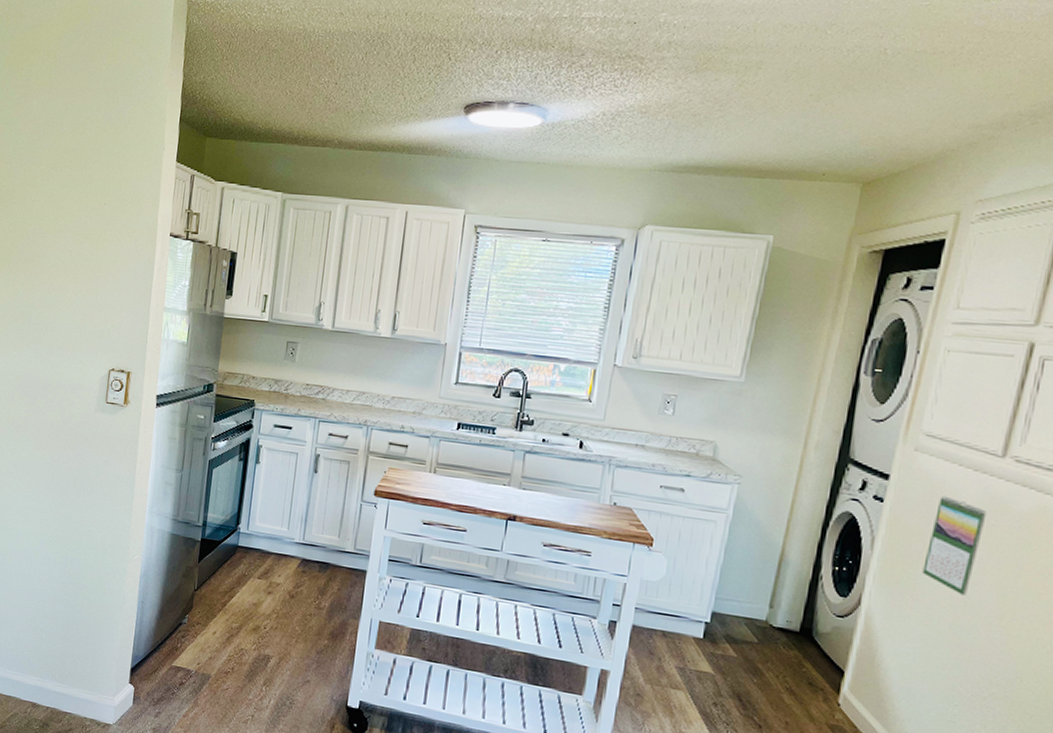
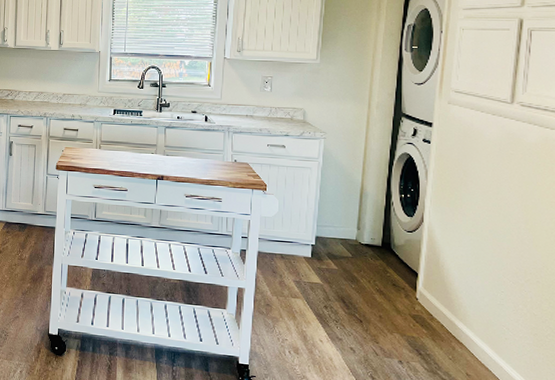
calendar: present [922,495,987,596] -> none [465,135,506,208]

